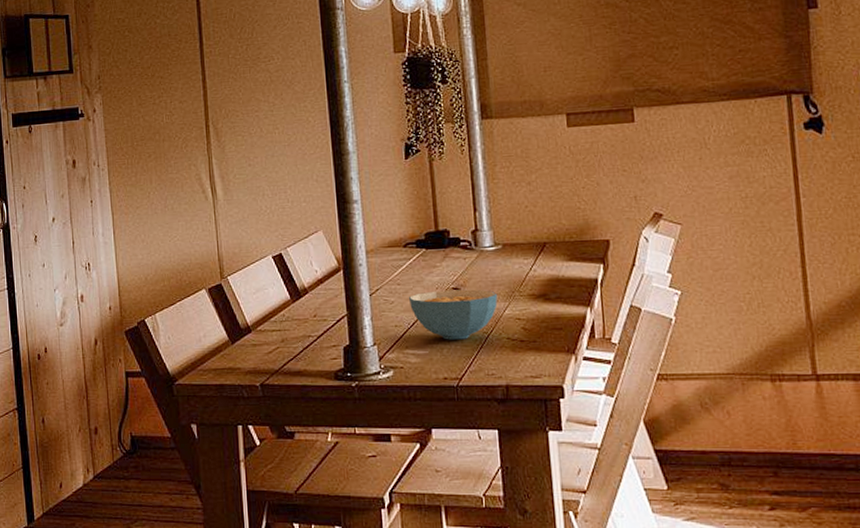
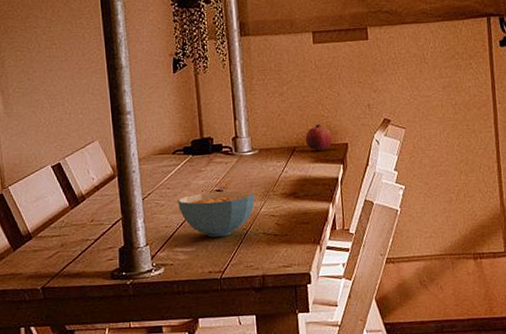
fruit: none [557,217,591,248] -> present [305,124,333,151]

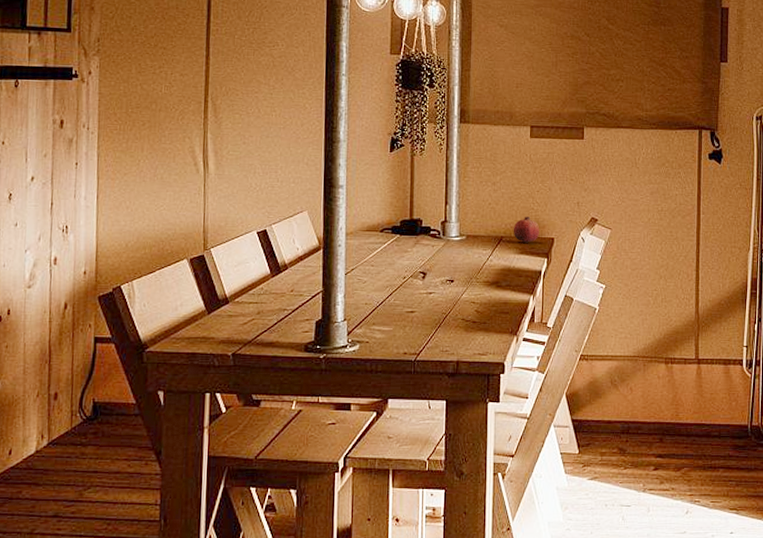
cereal bowl: present [178,190,255,238] -> none [380,273,457,319]

